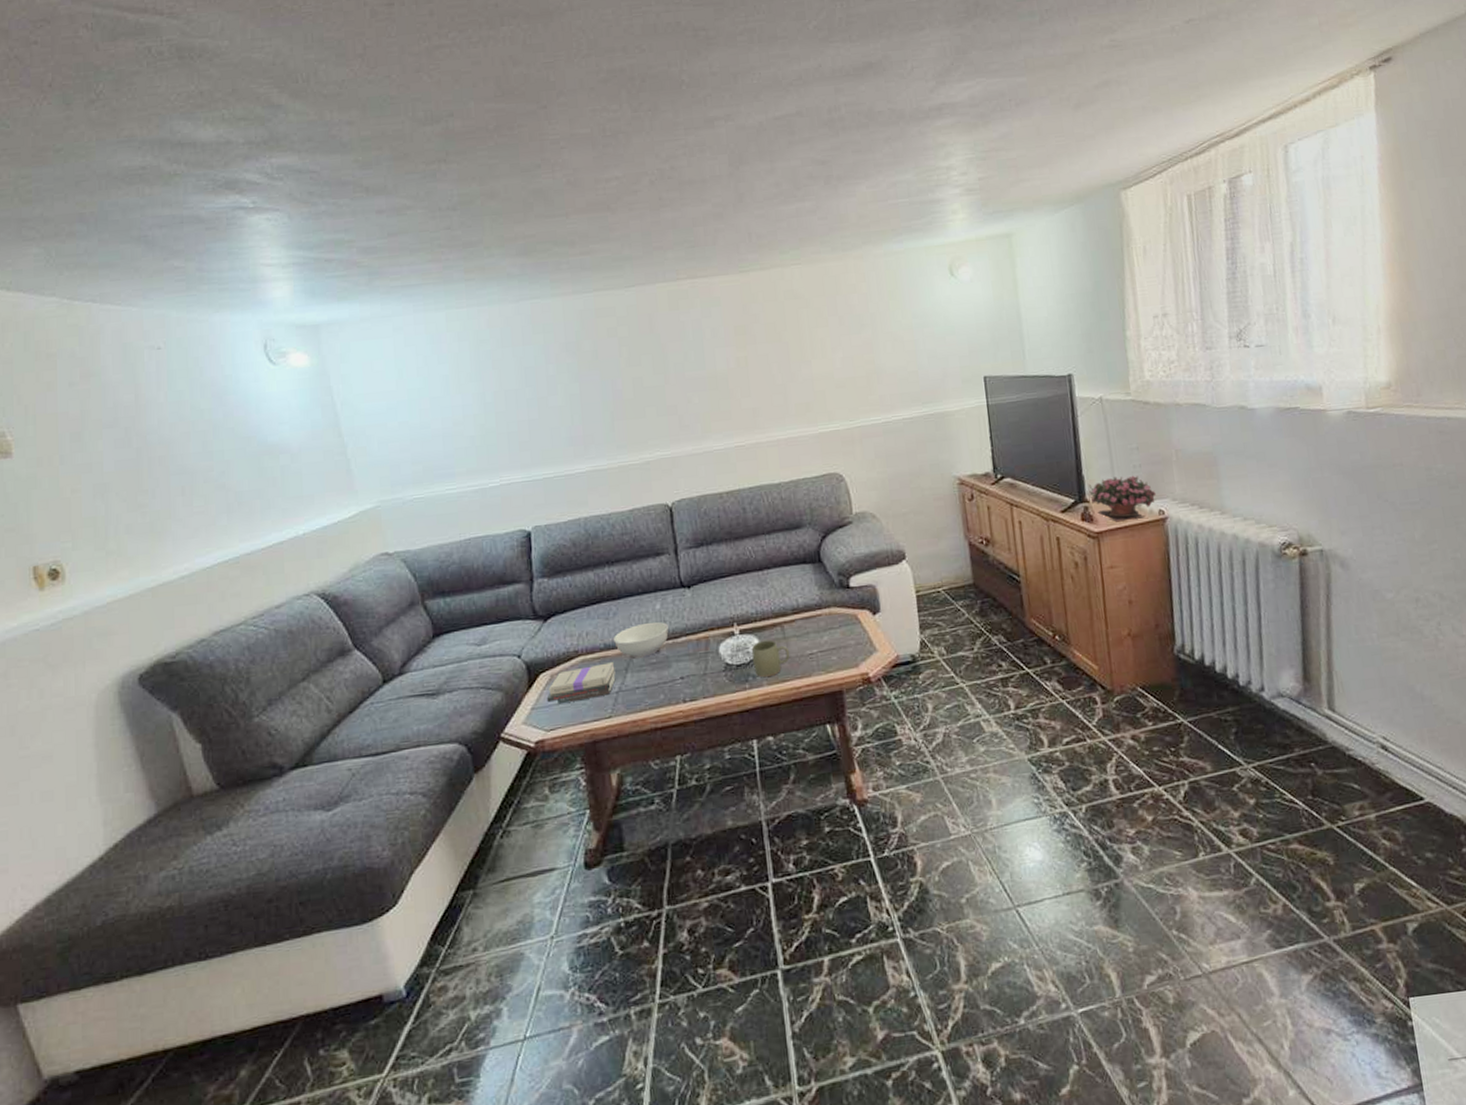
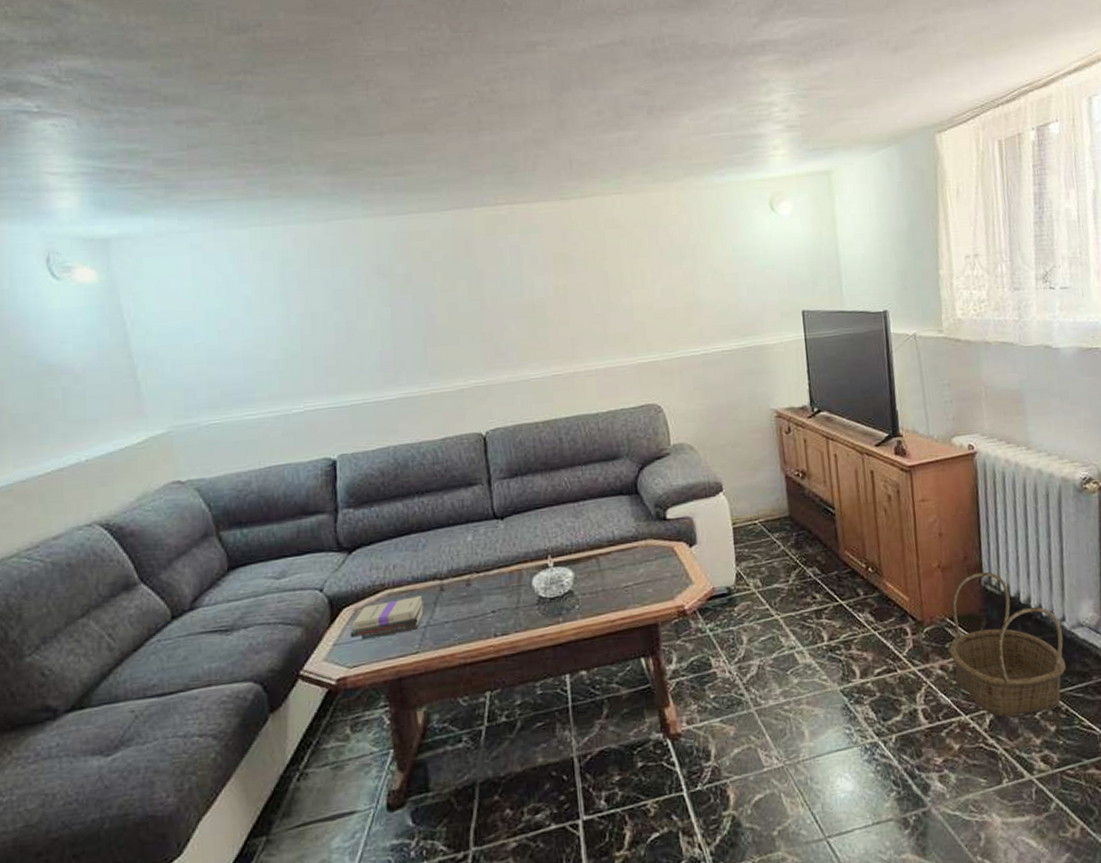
bowl: present [613,621,669,658] -> none [421,553,481,592]
mug: present [751,639,790,678] -> none [565,572,605,611]
potted flower: present [1088,475,1156,522] -> none [901,410,966,456]
basket: none [1141,640,1266,789] -> present [949,571,1066,717]

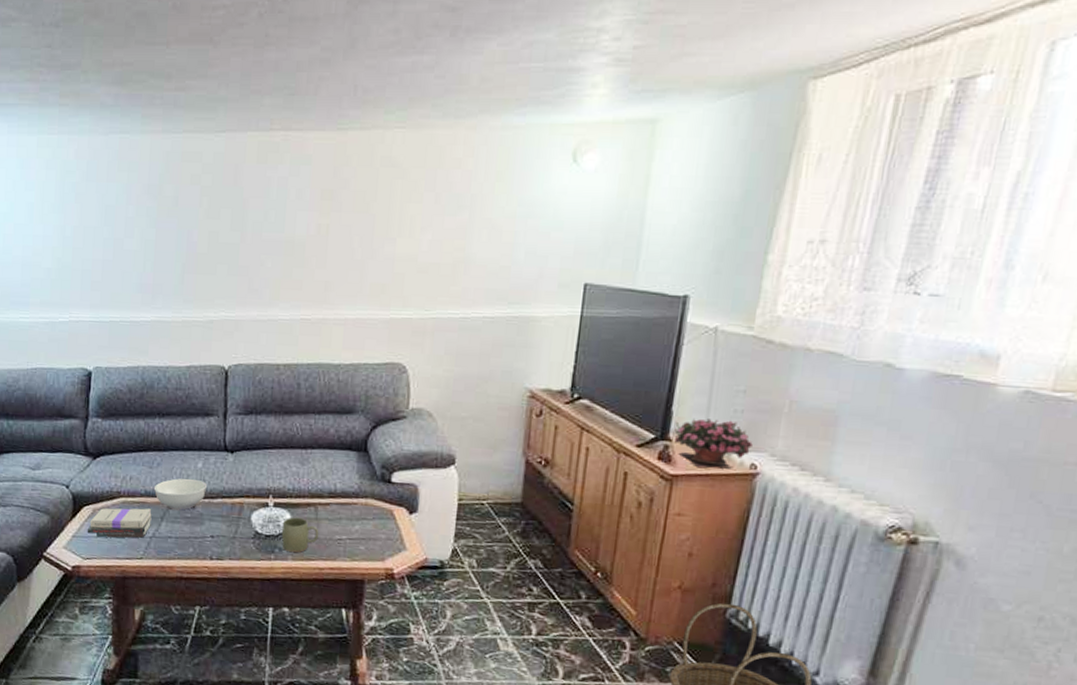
bowl: none [421,553,481,592] -> present [153,478,208,510]
mug: none [565,572,605,611] -> present [281,517,319,553]
potted flower: none [901,410,966,456] -> present [674,419,753,469]

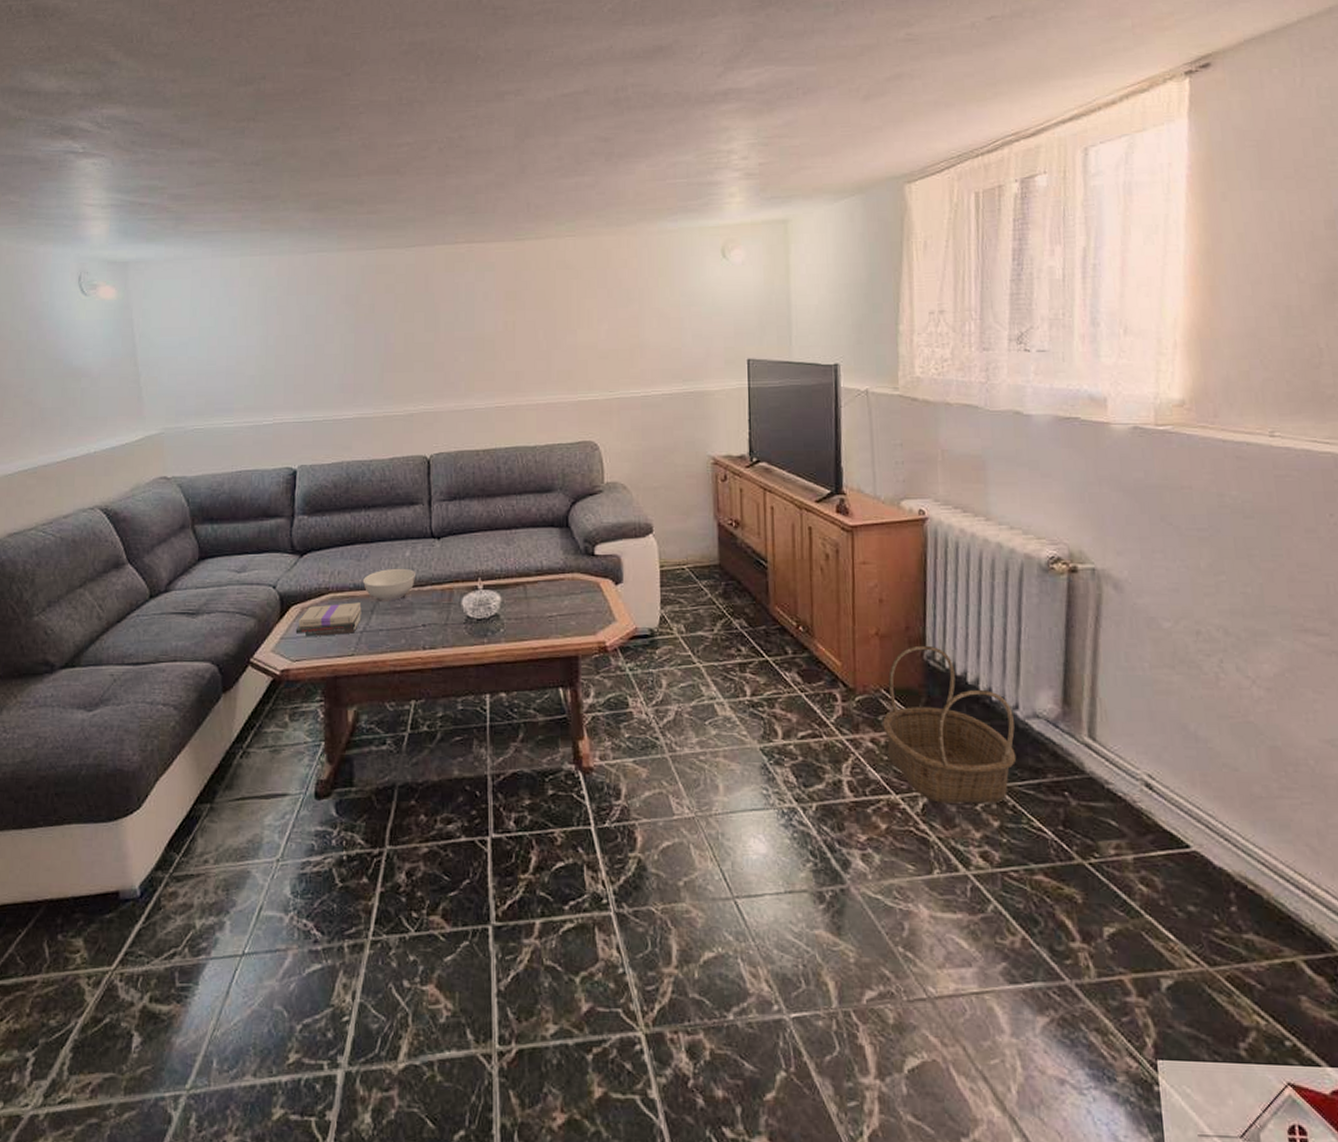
mug: present [281,517,319,553] -> none [493,598,530,635]
potted flower: present [674,419,753,469] -> none [846,471,917,518]

